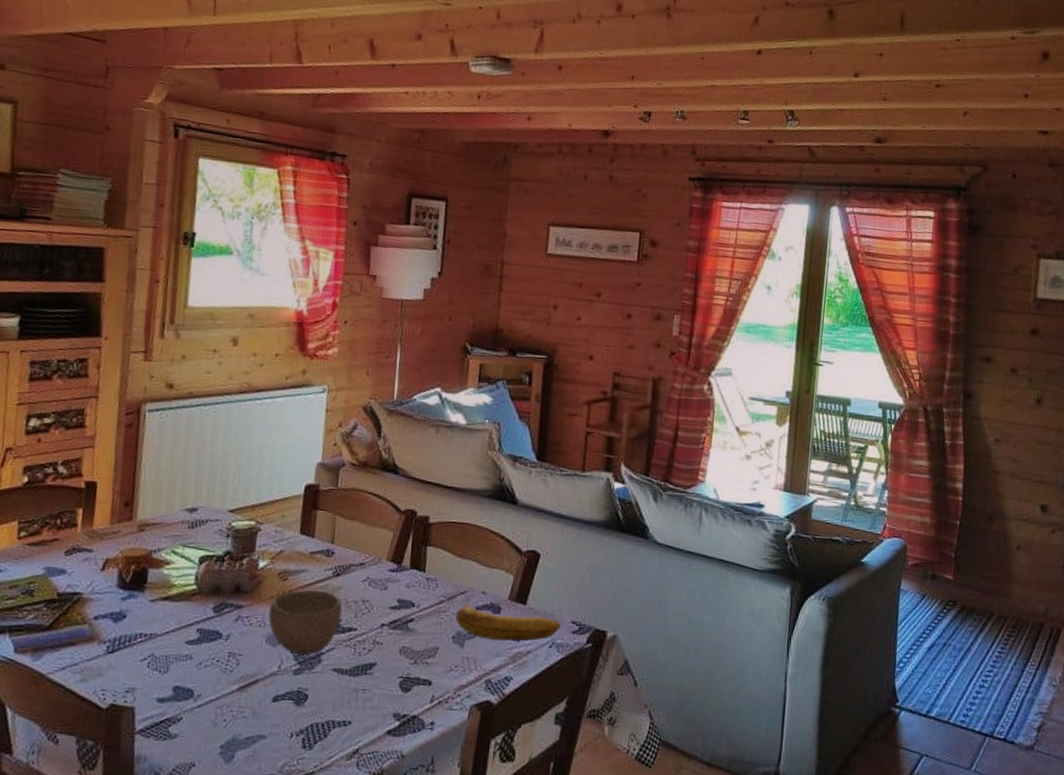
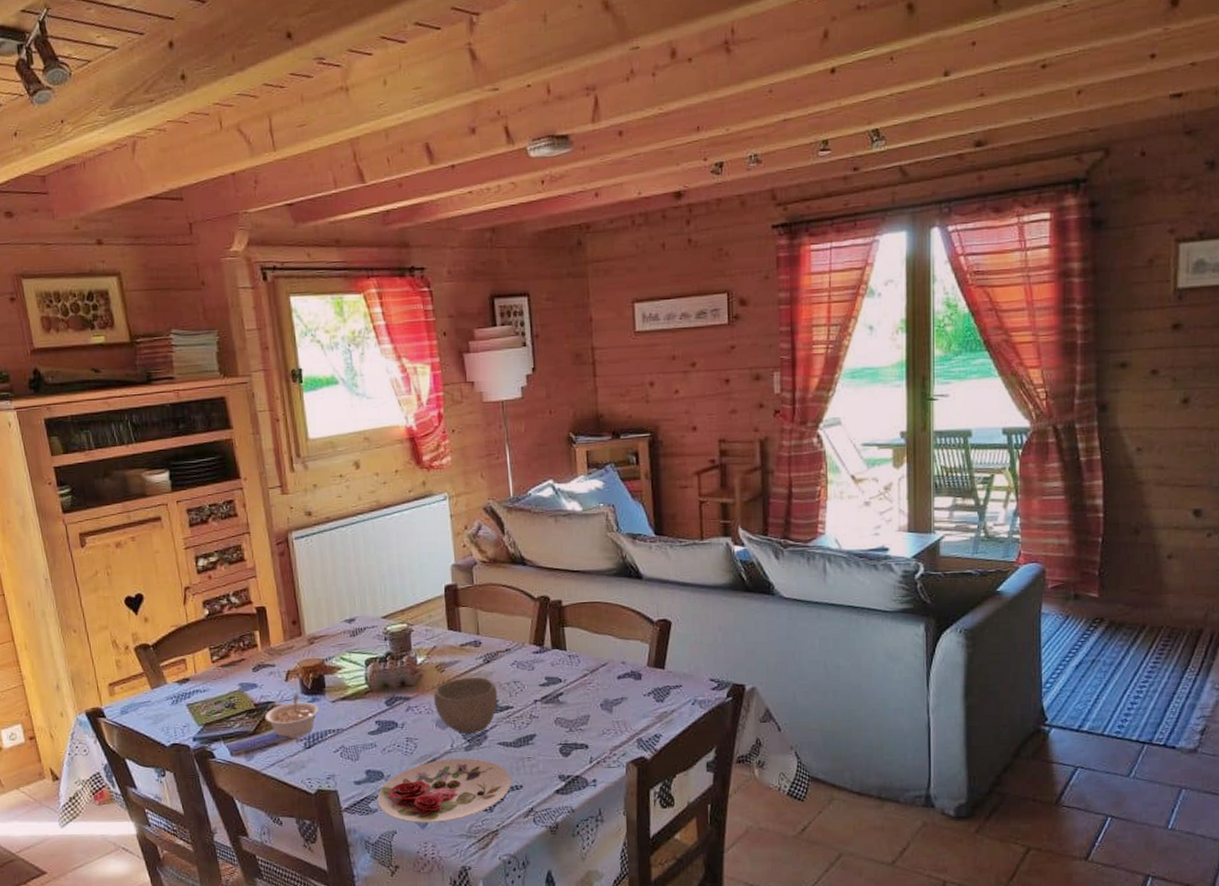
legume: none [66,587,134,639] -> present [264,694,319,738]
plate: none [179,682,340,758] -> present [377,758,511,824]
banana: present [455,603,561,642] -> none [600,674,700,704]

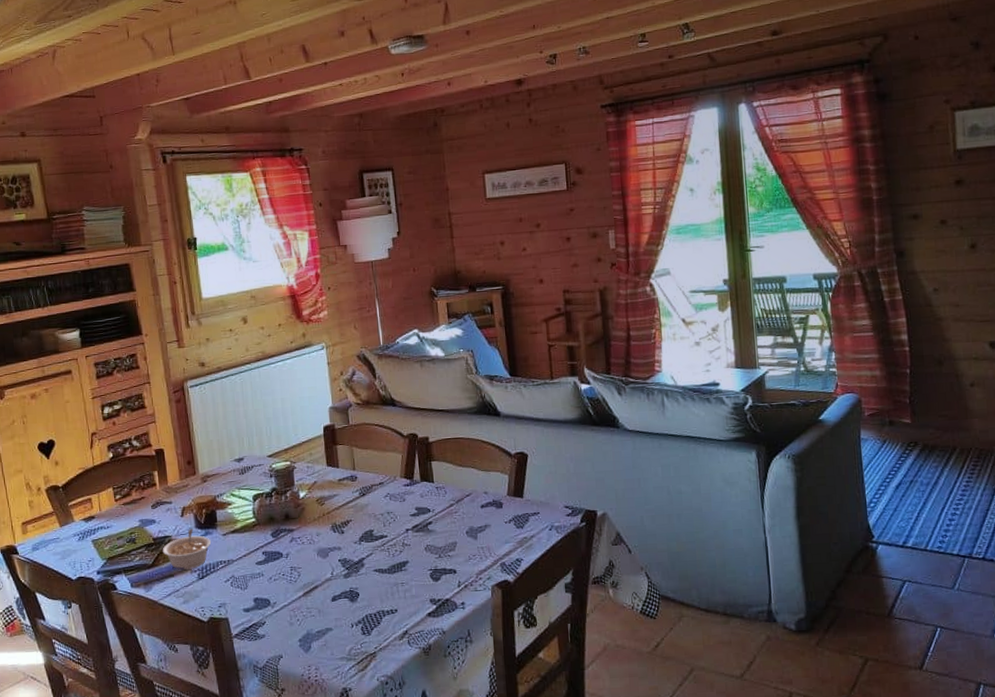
plate: present [377,758,511,824] -> none [264,584,387,648]
bowl: present [434,676,498,734] -> none [315,508,373,563]

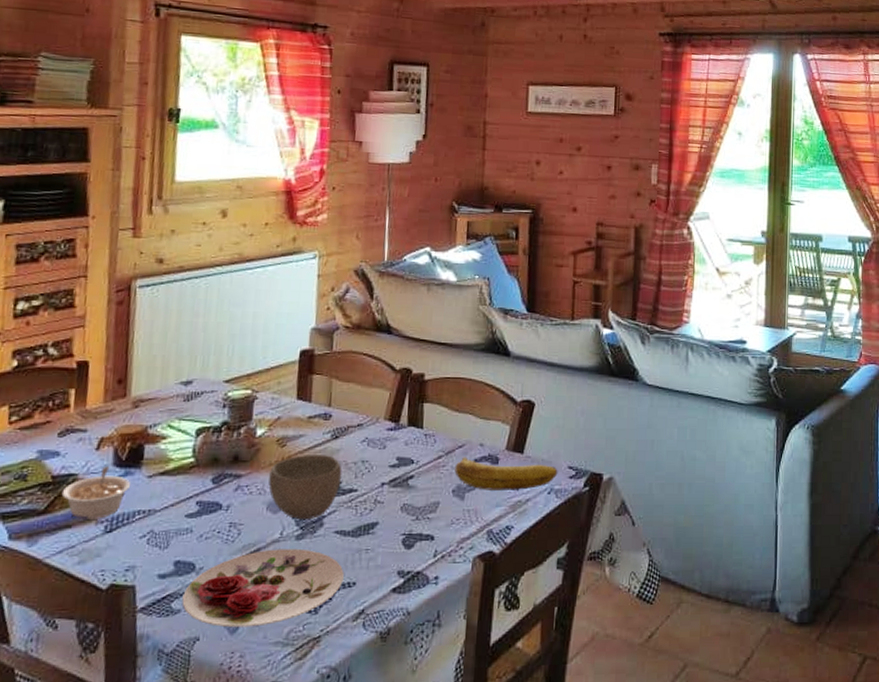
plate: none [264,584,387,648] -> present [182,548,344,628]
bowl: none [315,508,373,563] -> present [268,453,342,520]
banana: none [465,503,556,530] -> present [454,457,558,490]

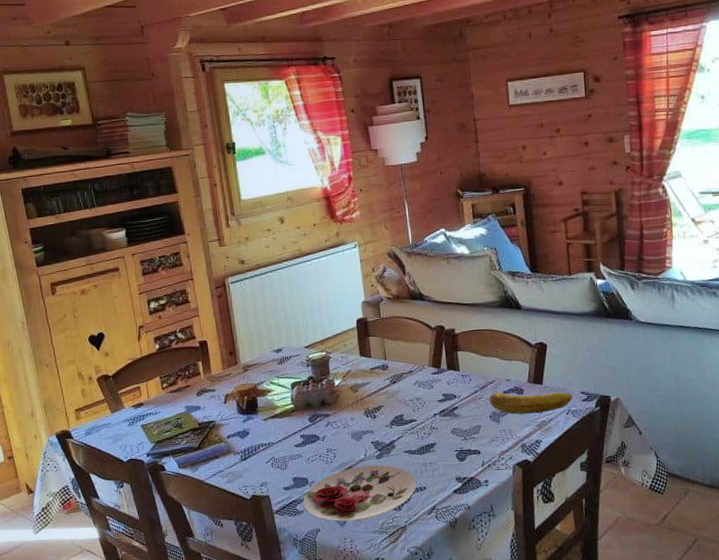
legume: present [61,466,131,519] -> none [207,414,253,452]
bowl: present [268,453,342,520] -> none [349,395,403,445]

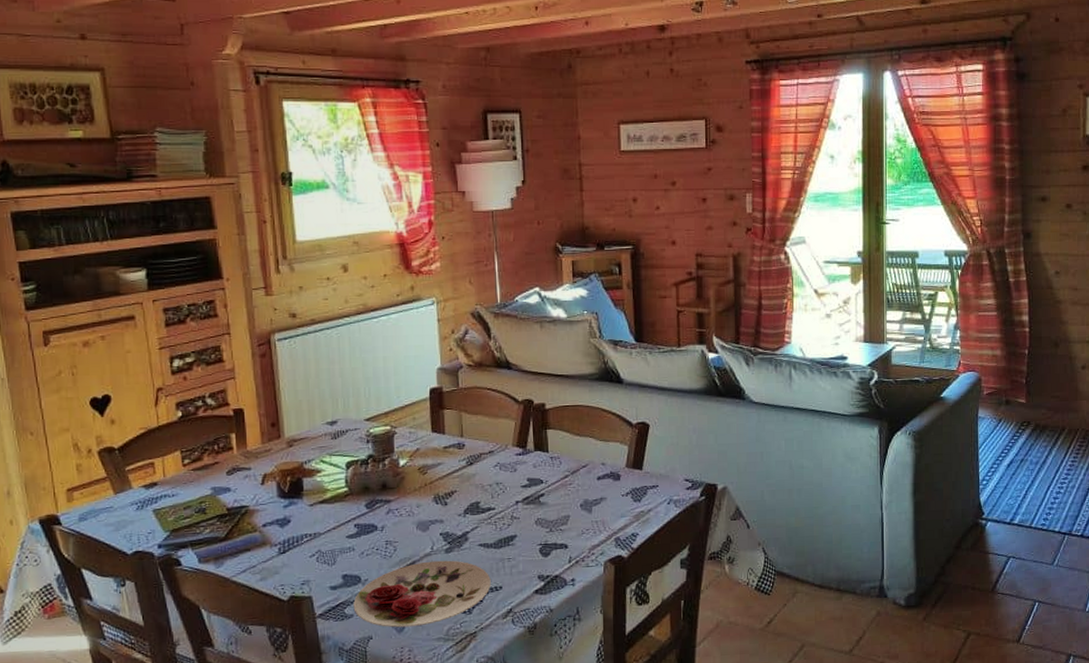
banana: present [489,390,573,415] -> none [580,475,676,504]

